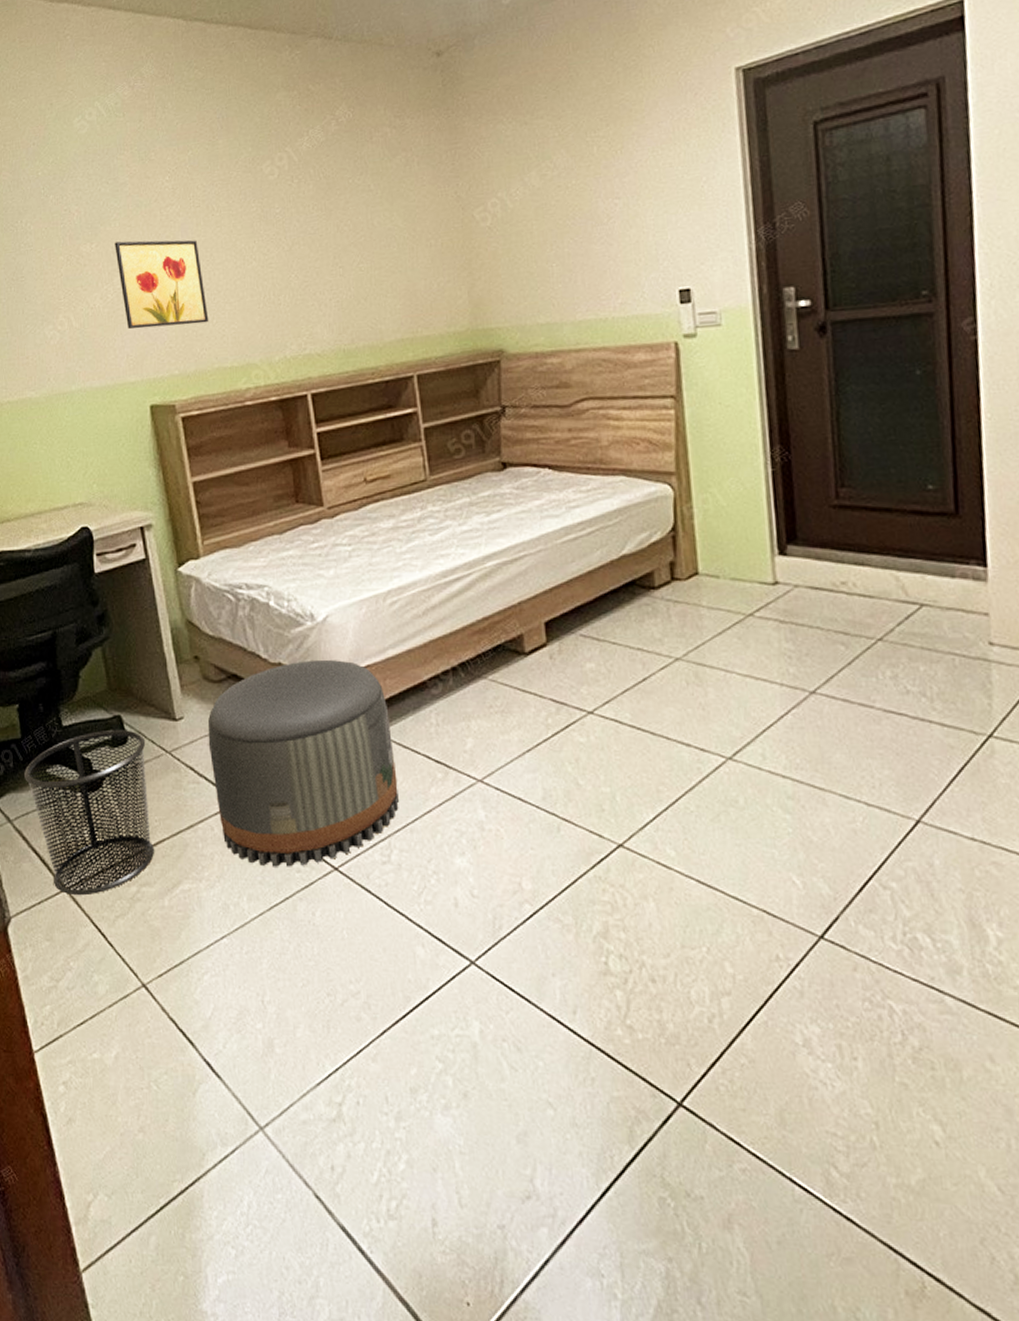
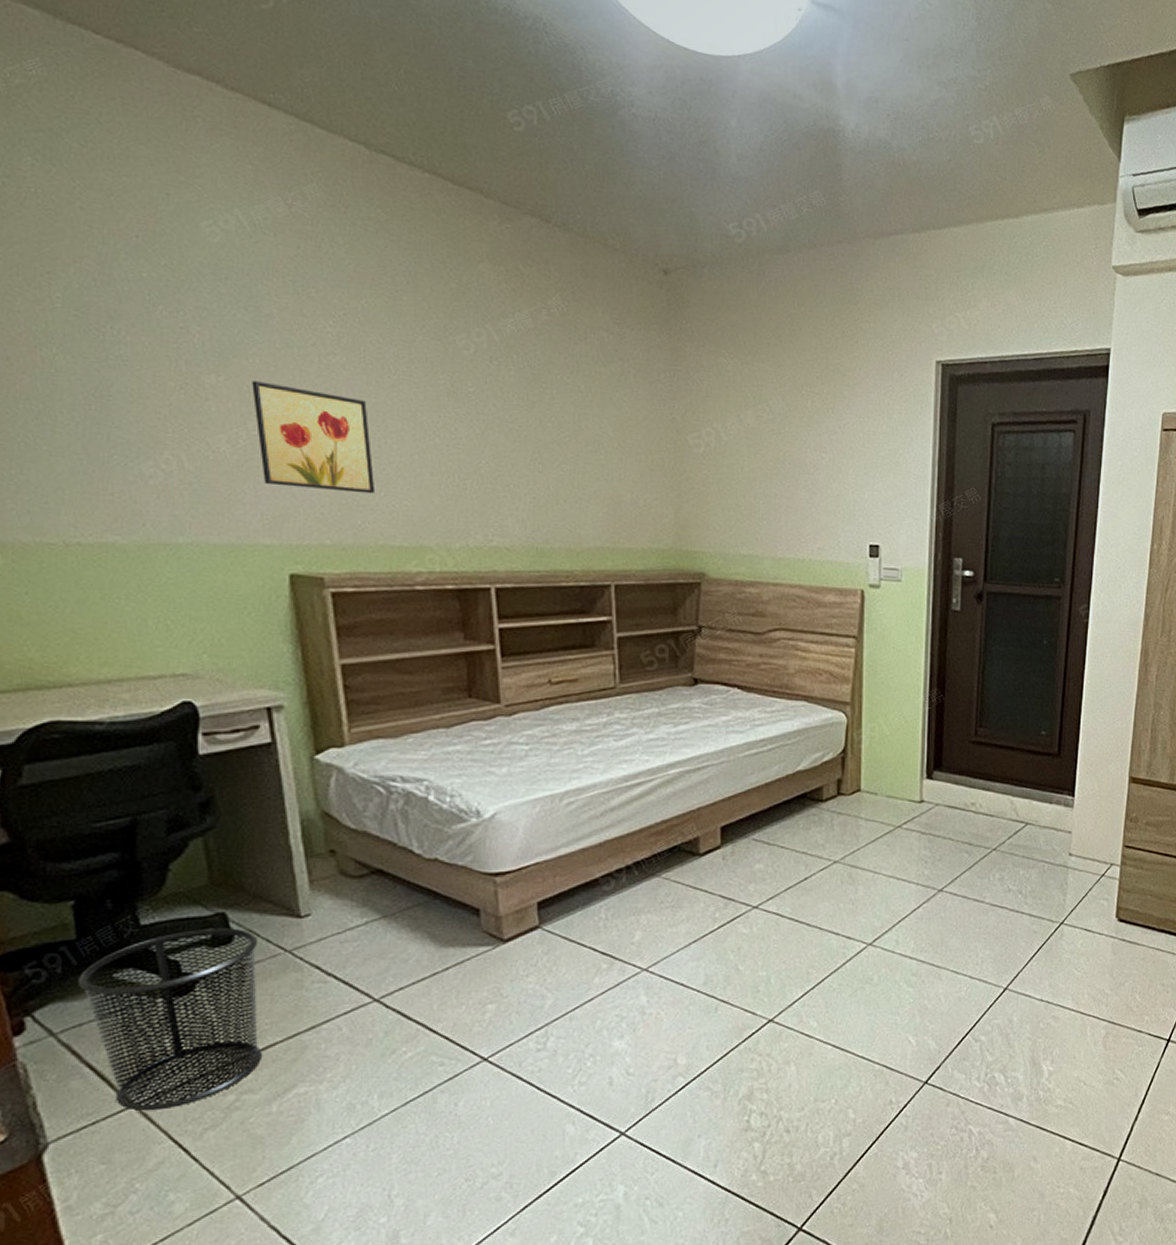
pouf: present [207,659,399,867] -> none [341,856,560,1063]

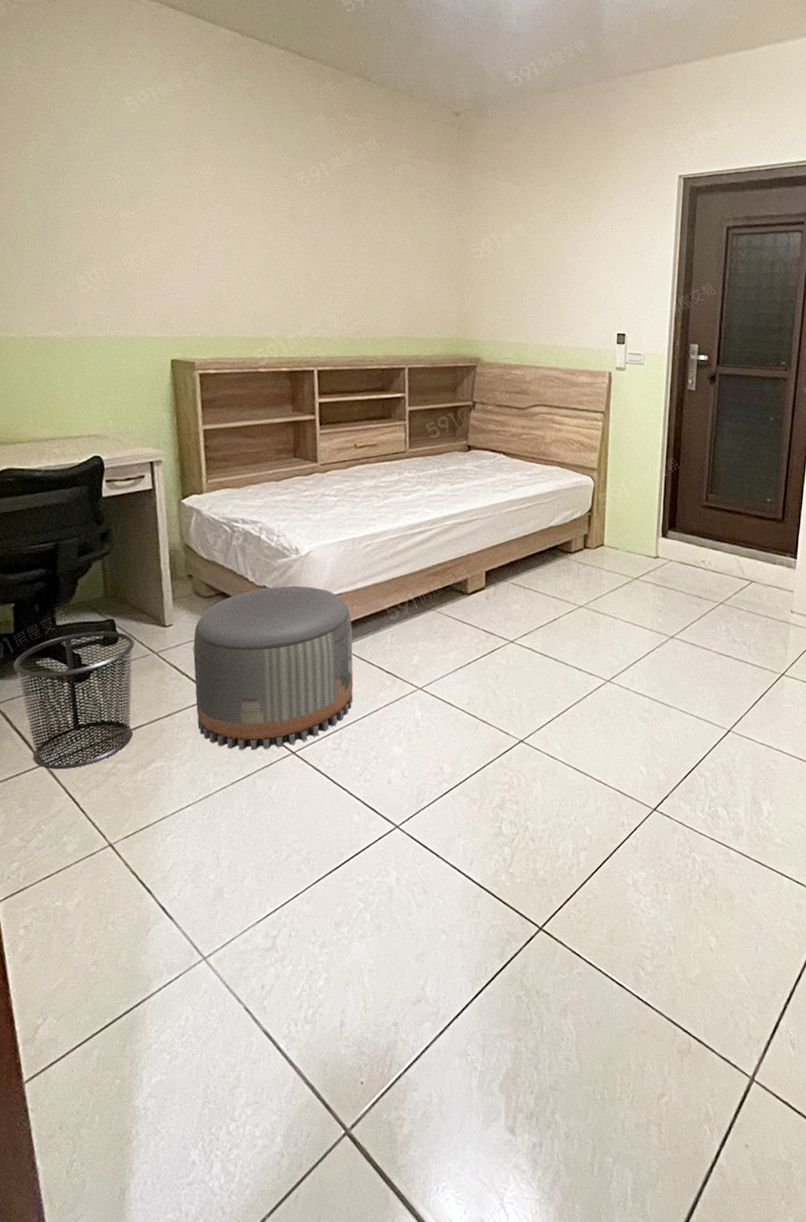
wall art: present [252,381,376,494] -> none [153,213,234,297]
pouf: none [341,856,560,1063] -> present [193,585,354,751]

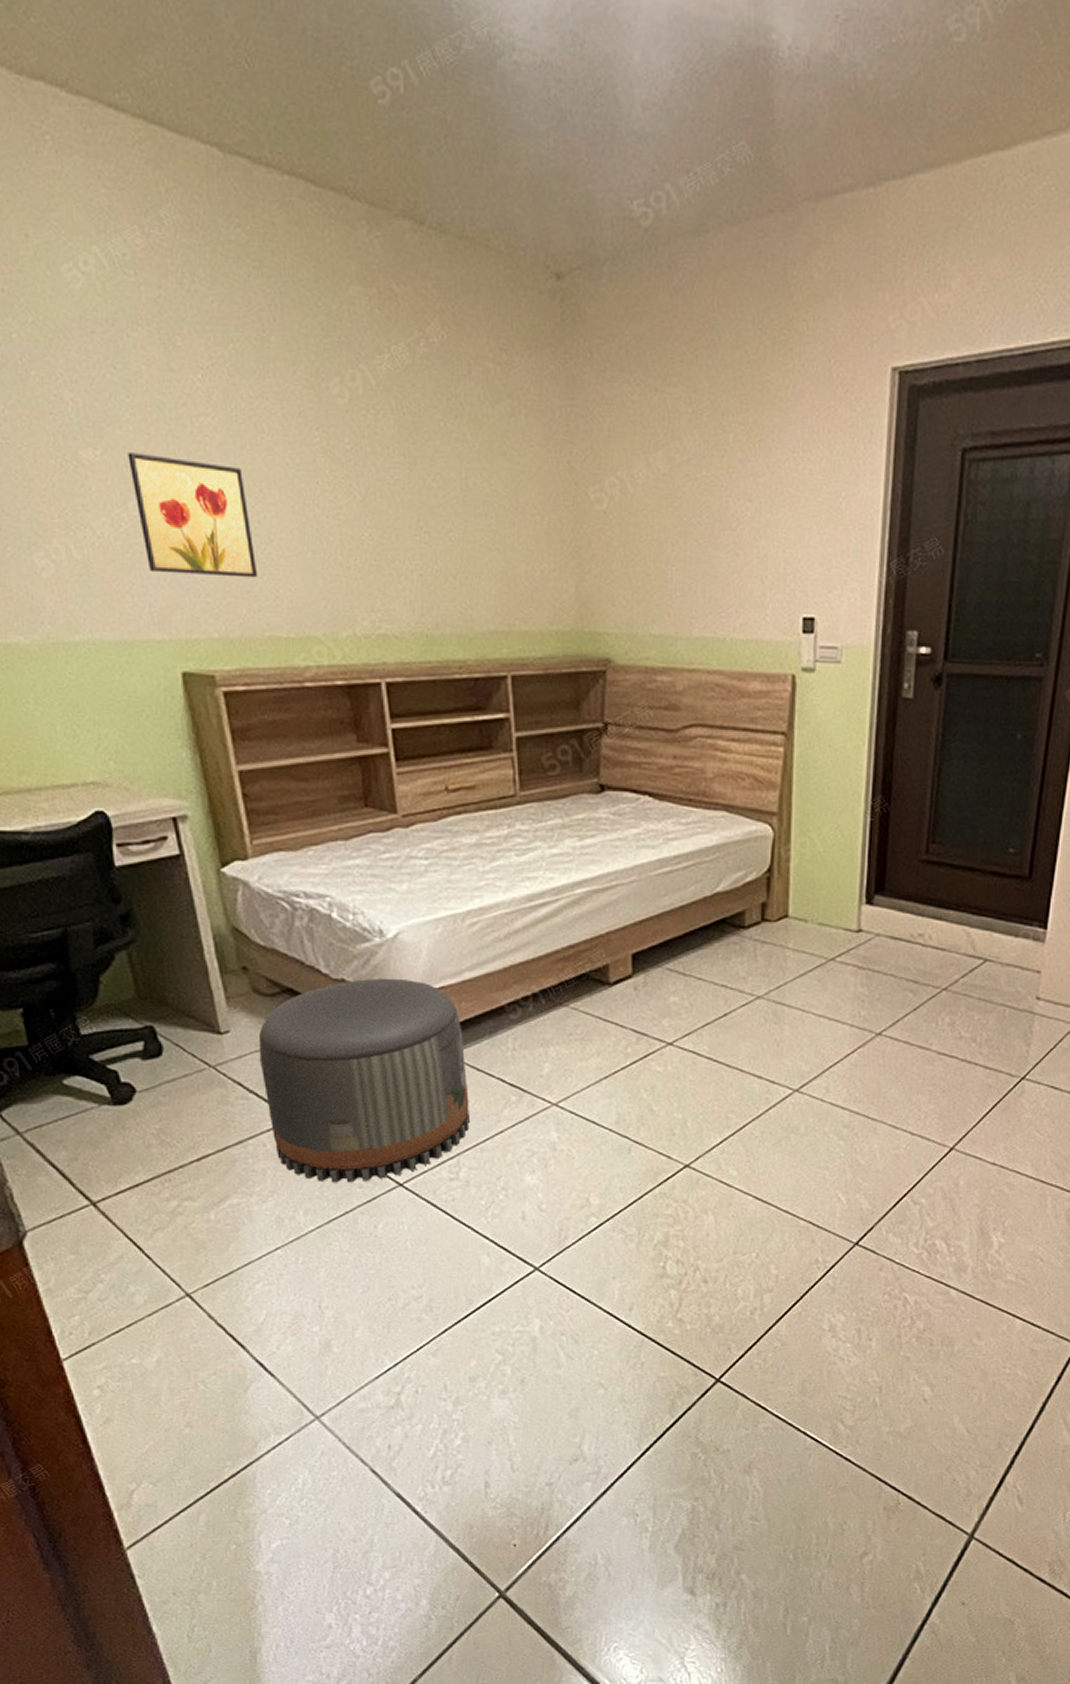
waste bin: present [13,631,135,770] -> none [34,1041,197,1210]
wall art: none [153,213,234,297] -> present [128,452,258,578]

